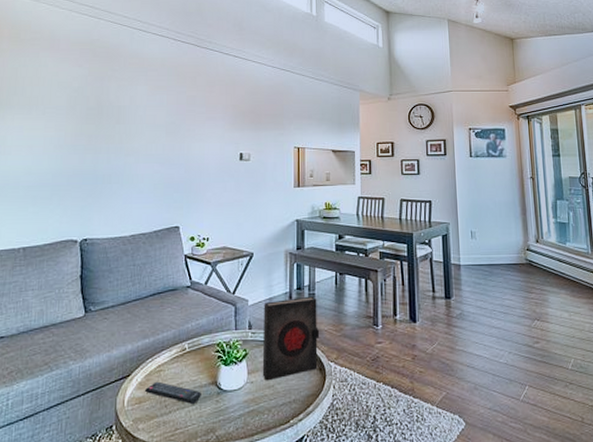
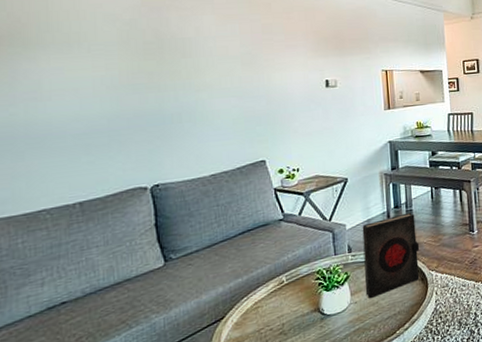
remote control: present [144,381,201,404] -> none [241,318,304,335]

